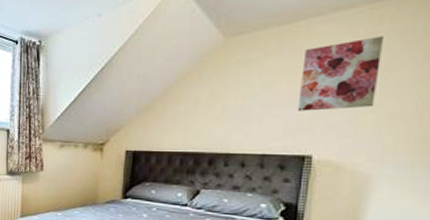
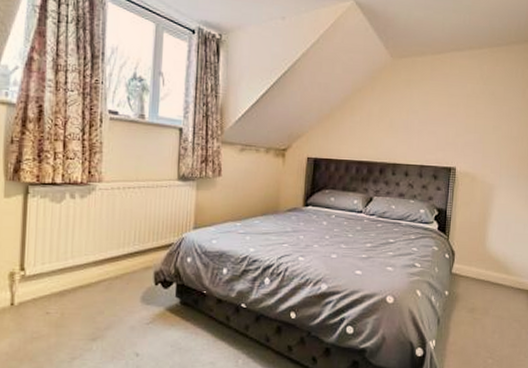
wall art: present [297,36,383,111] -> none [445,74,499,130]

